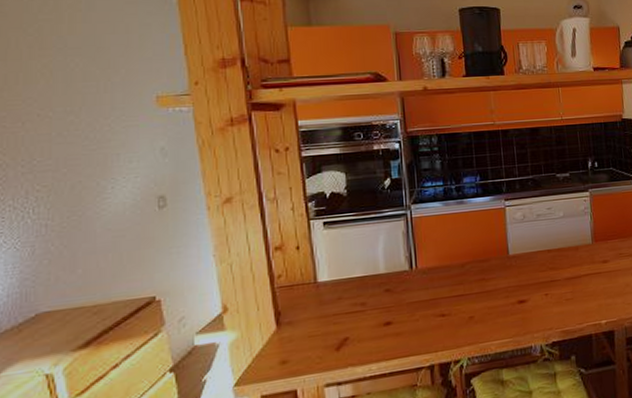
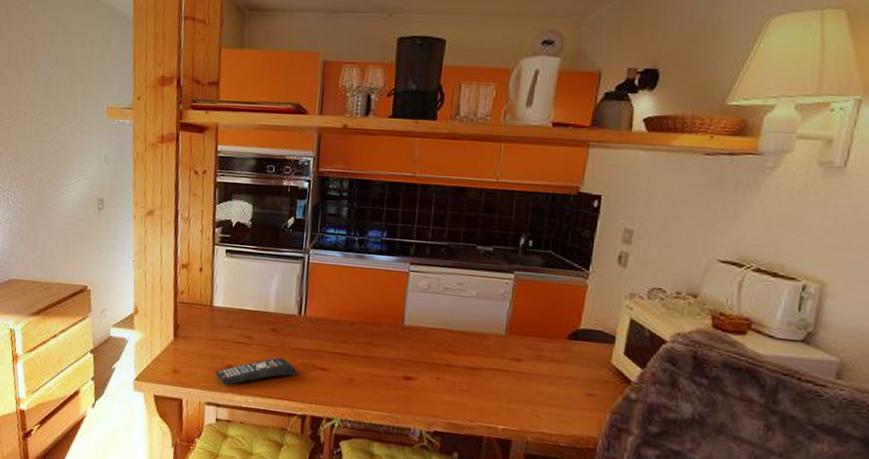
remote control: none [330,315,418,360] -> present [214,357,297,386]

